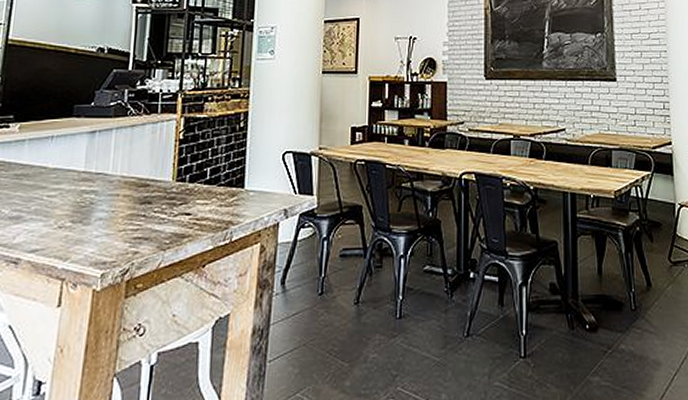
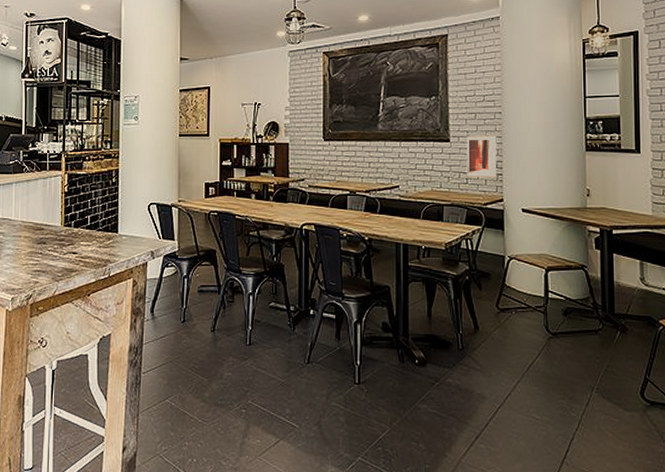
wall art: none [633,74,664,120] -> present [467,135,497,178]

